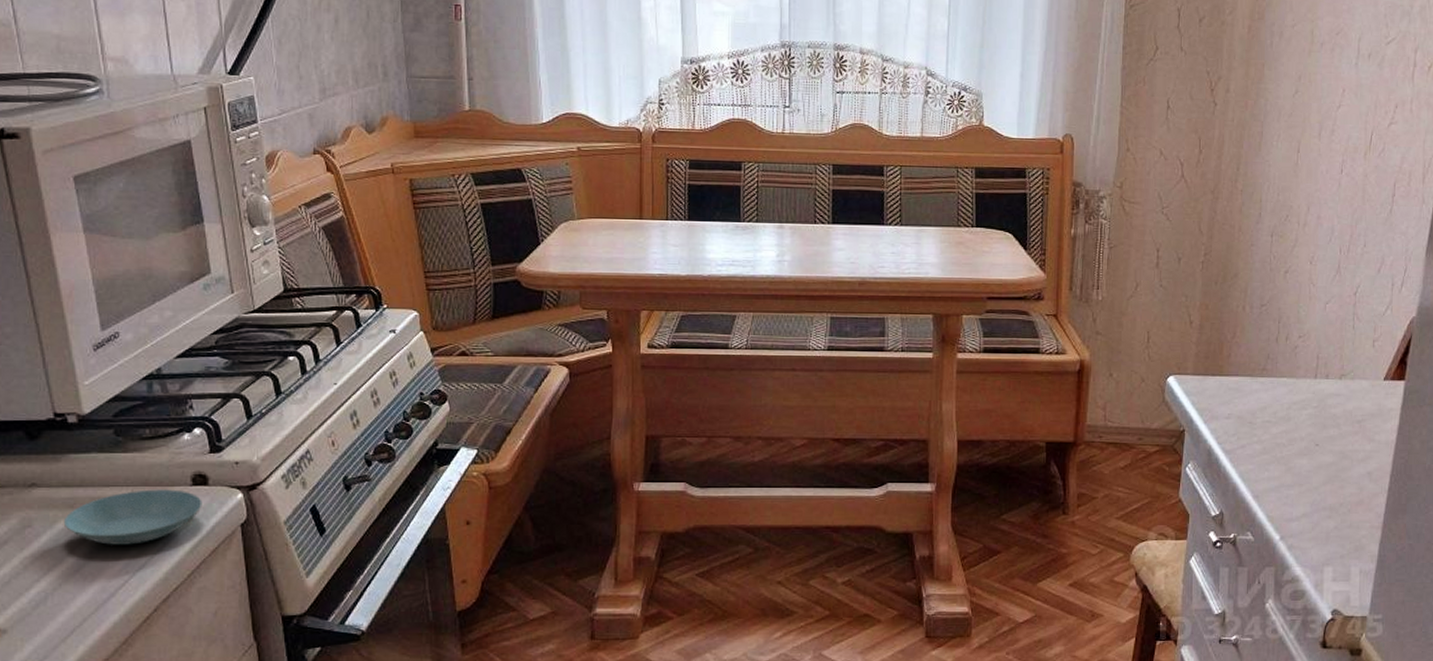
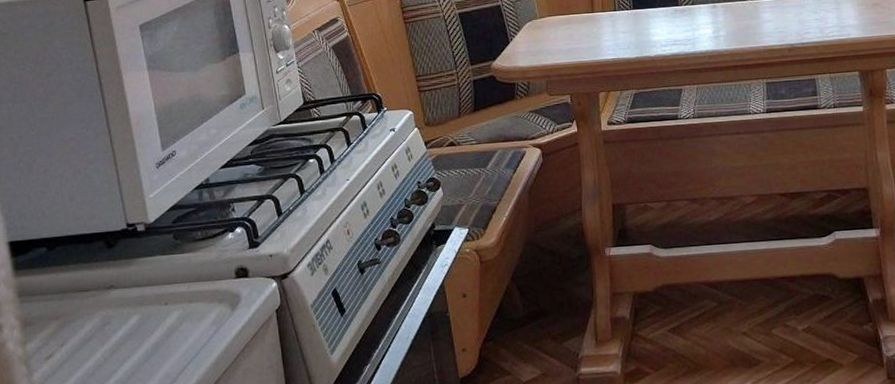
saucer: present [63,489,202,545] -> none [135,283,245,336]

